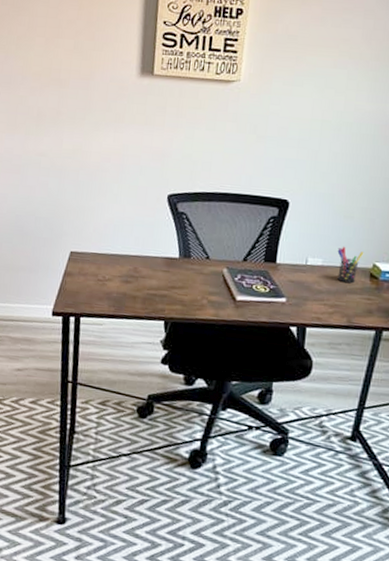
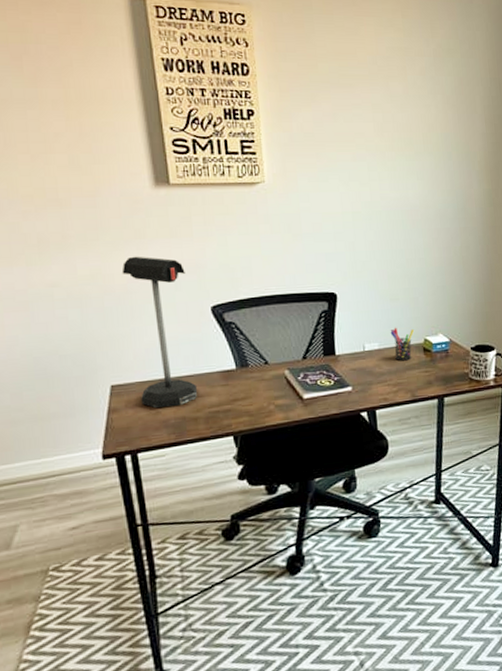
desk lamp: none [92,138,151,282] -> present [121,256,198,408]

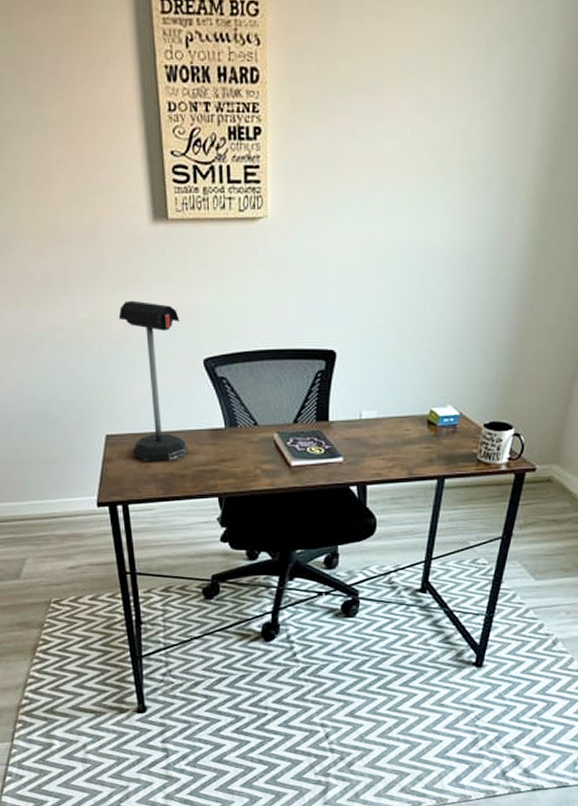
pen holder: present [390,327,415,361] -> none [392,394,420,434]

